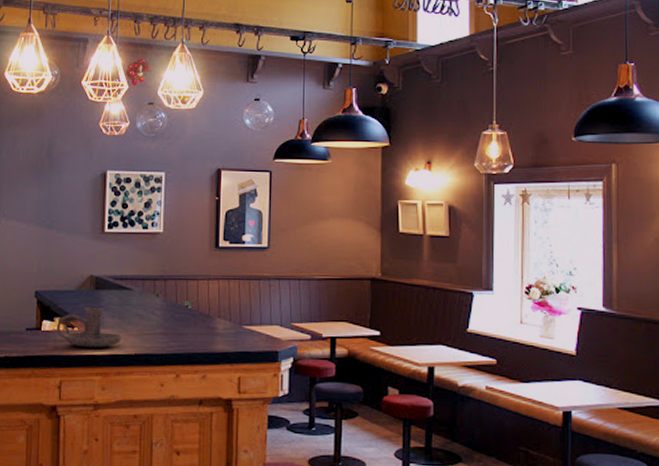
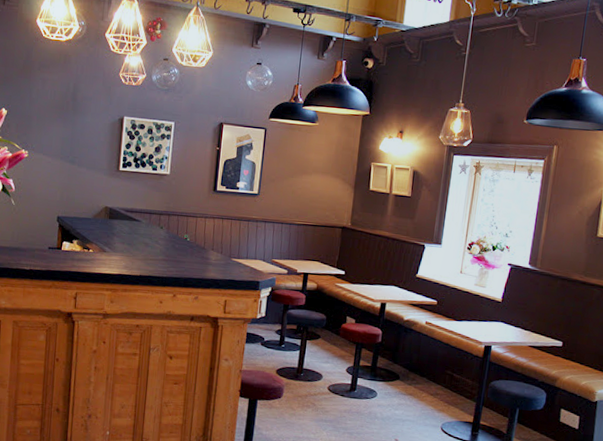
candle holder: present [57,307,122,348] -> none [75,233,130,268]

